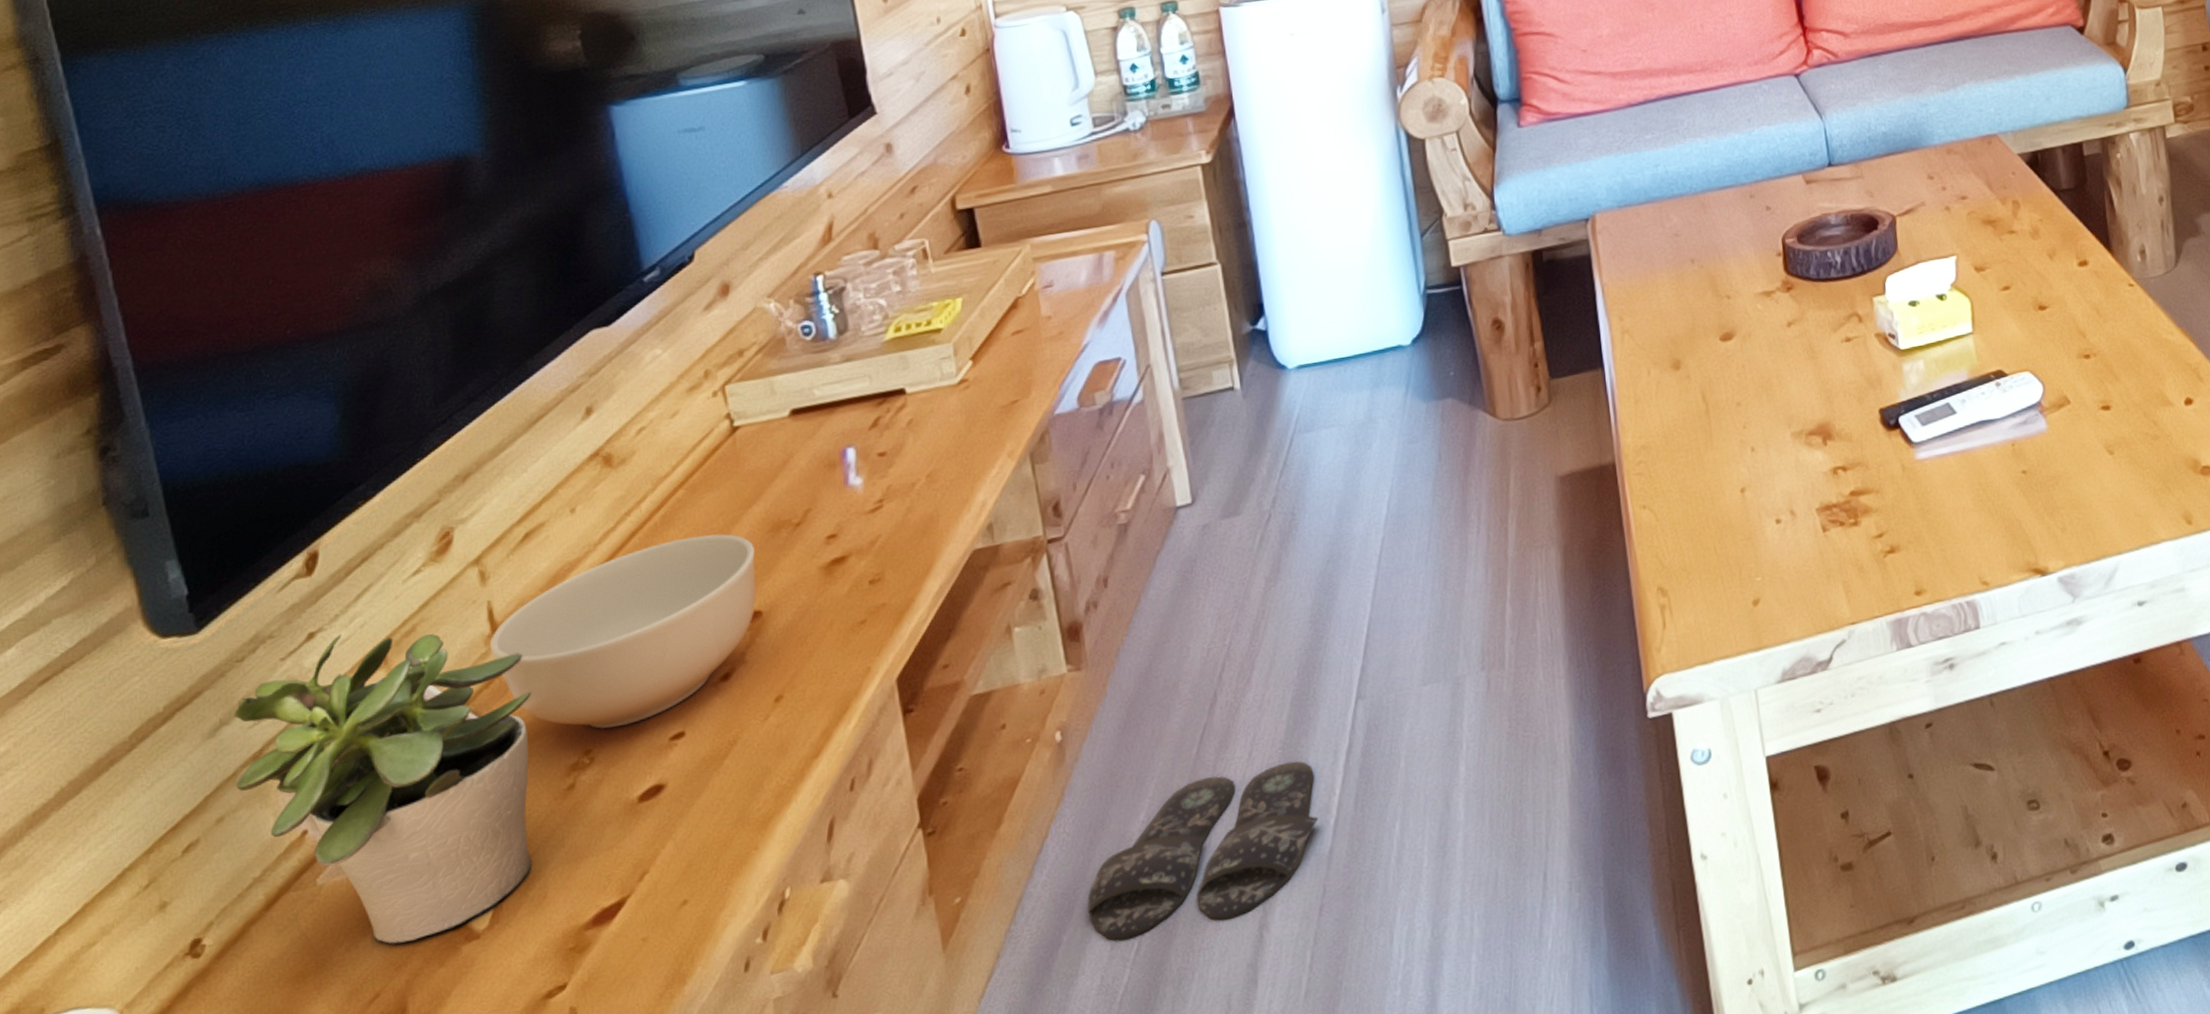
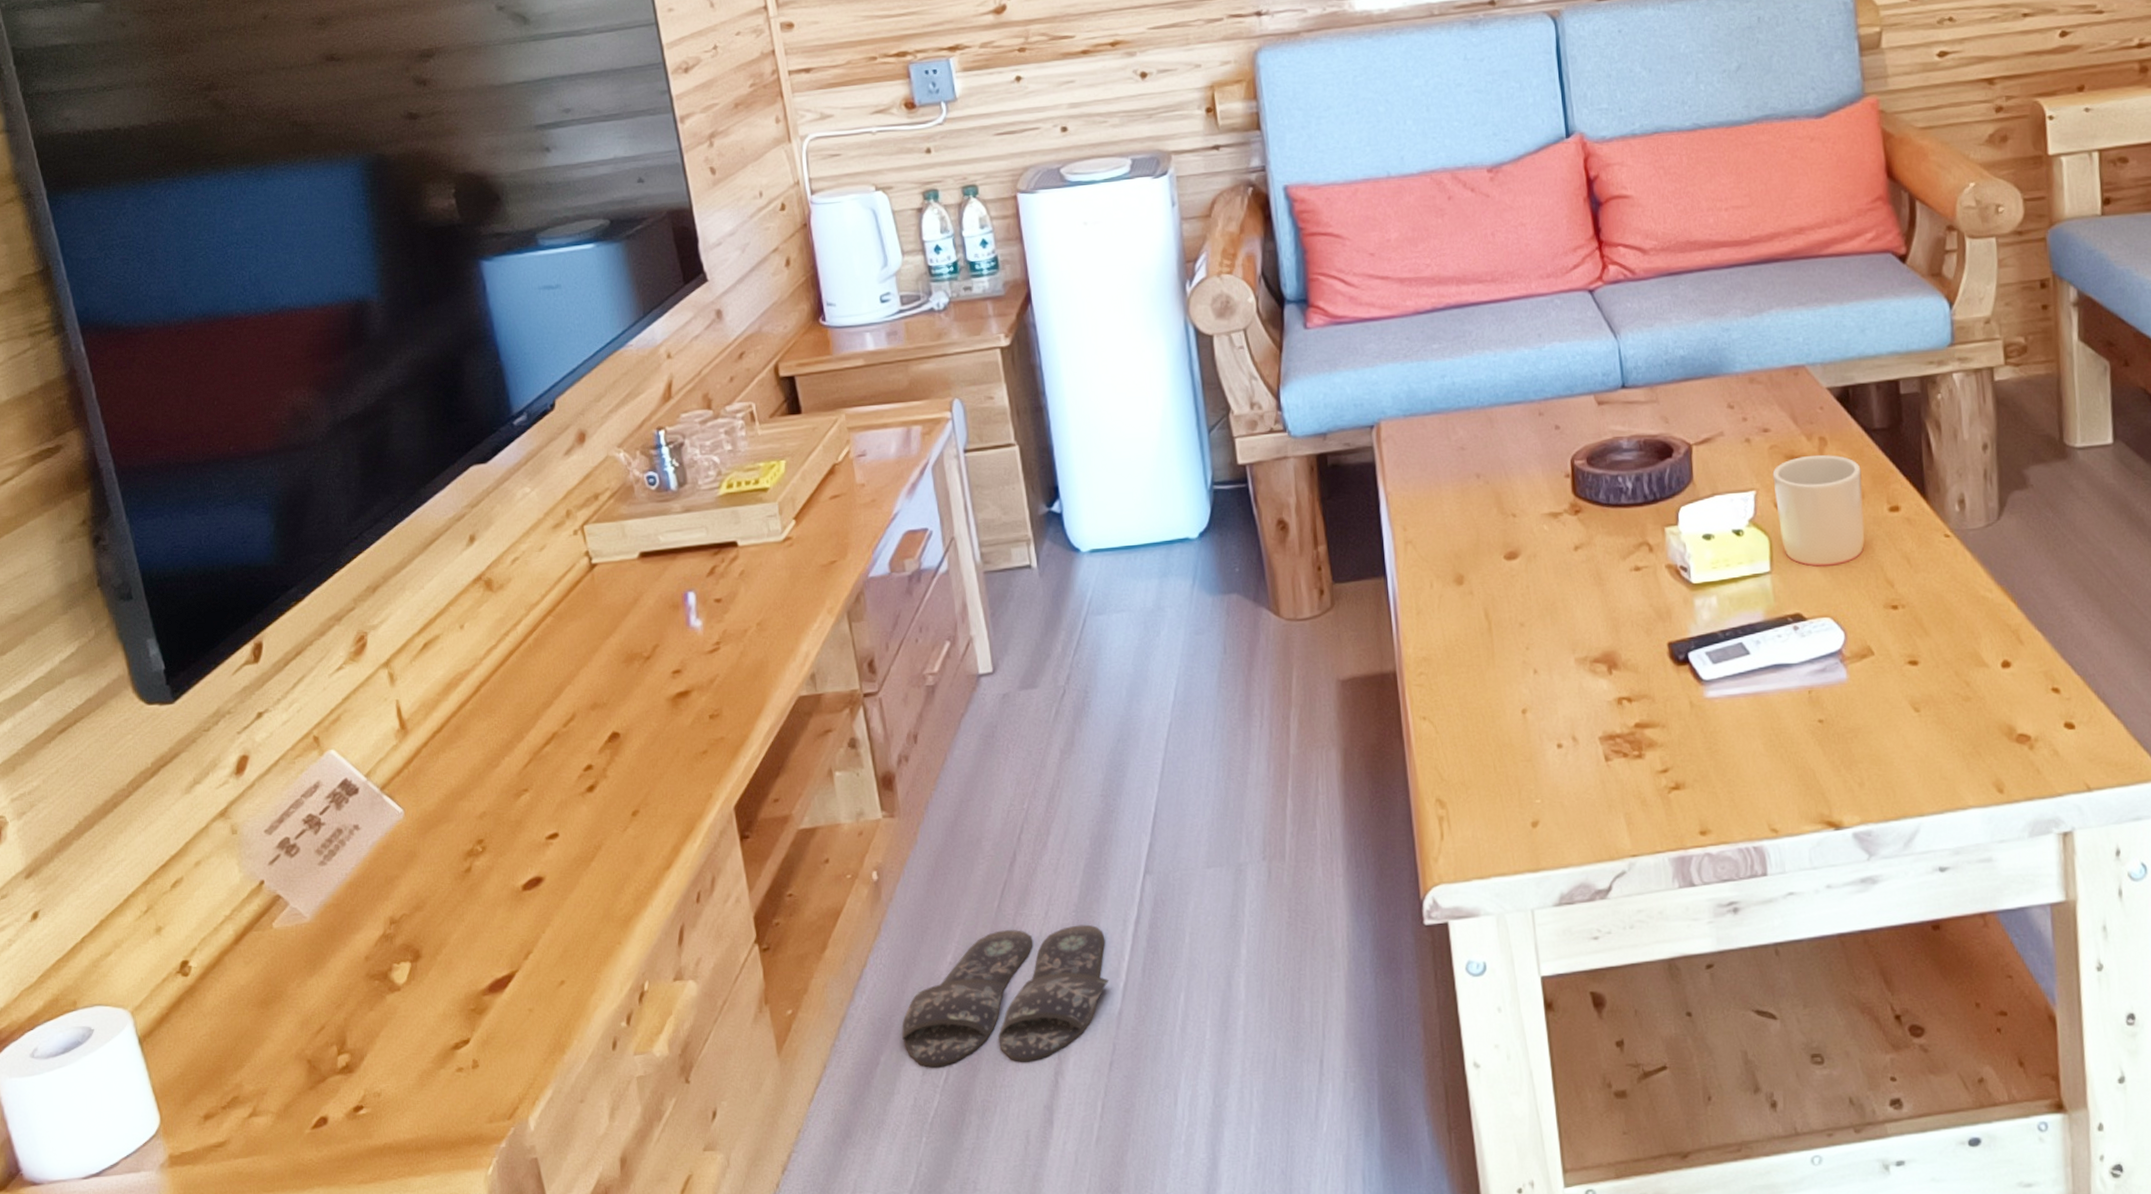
potted plant: present [234,634,532,945] -> none [204,716,439,987]
bowl: present [489,534,757,729] -> none [398,659,615,823]
mug: none [1971,216,2058,324] -> present [1772,454,1865,567]

